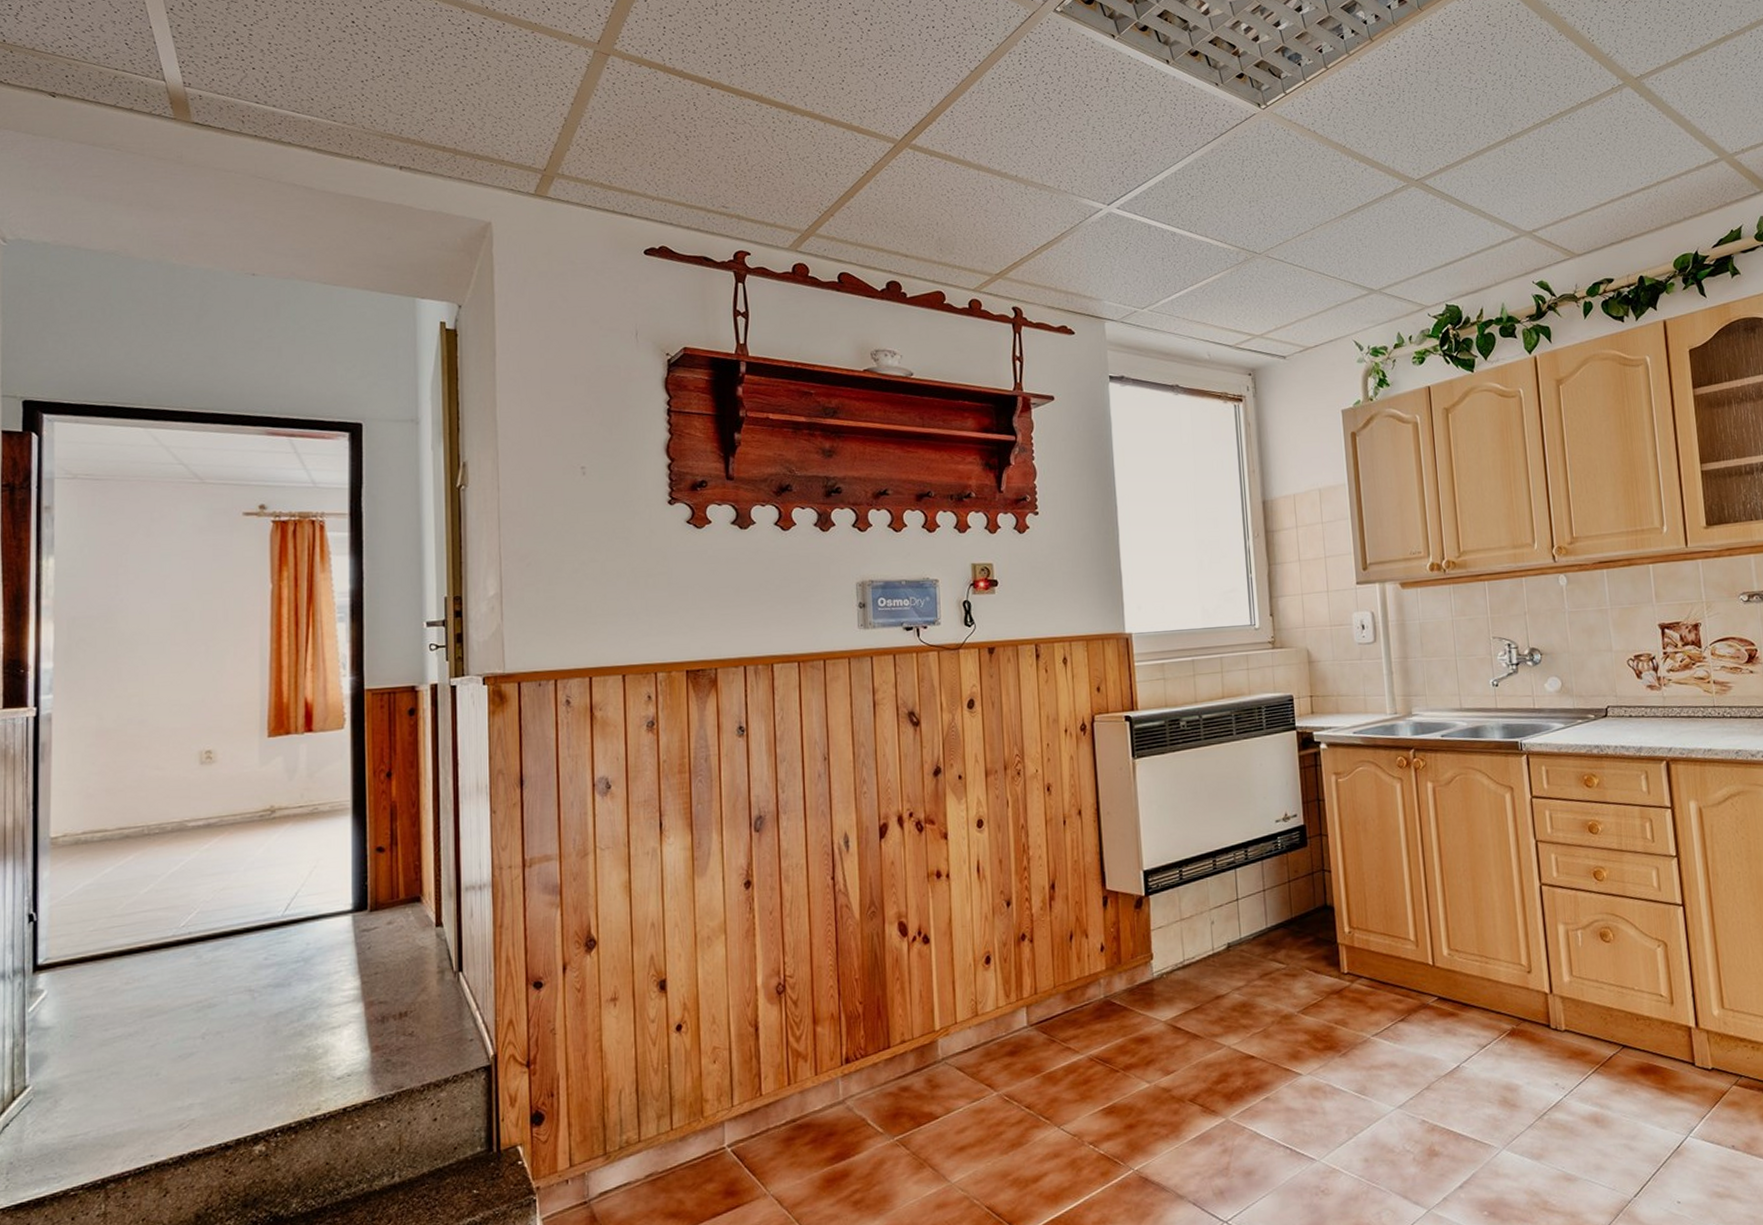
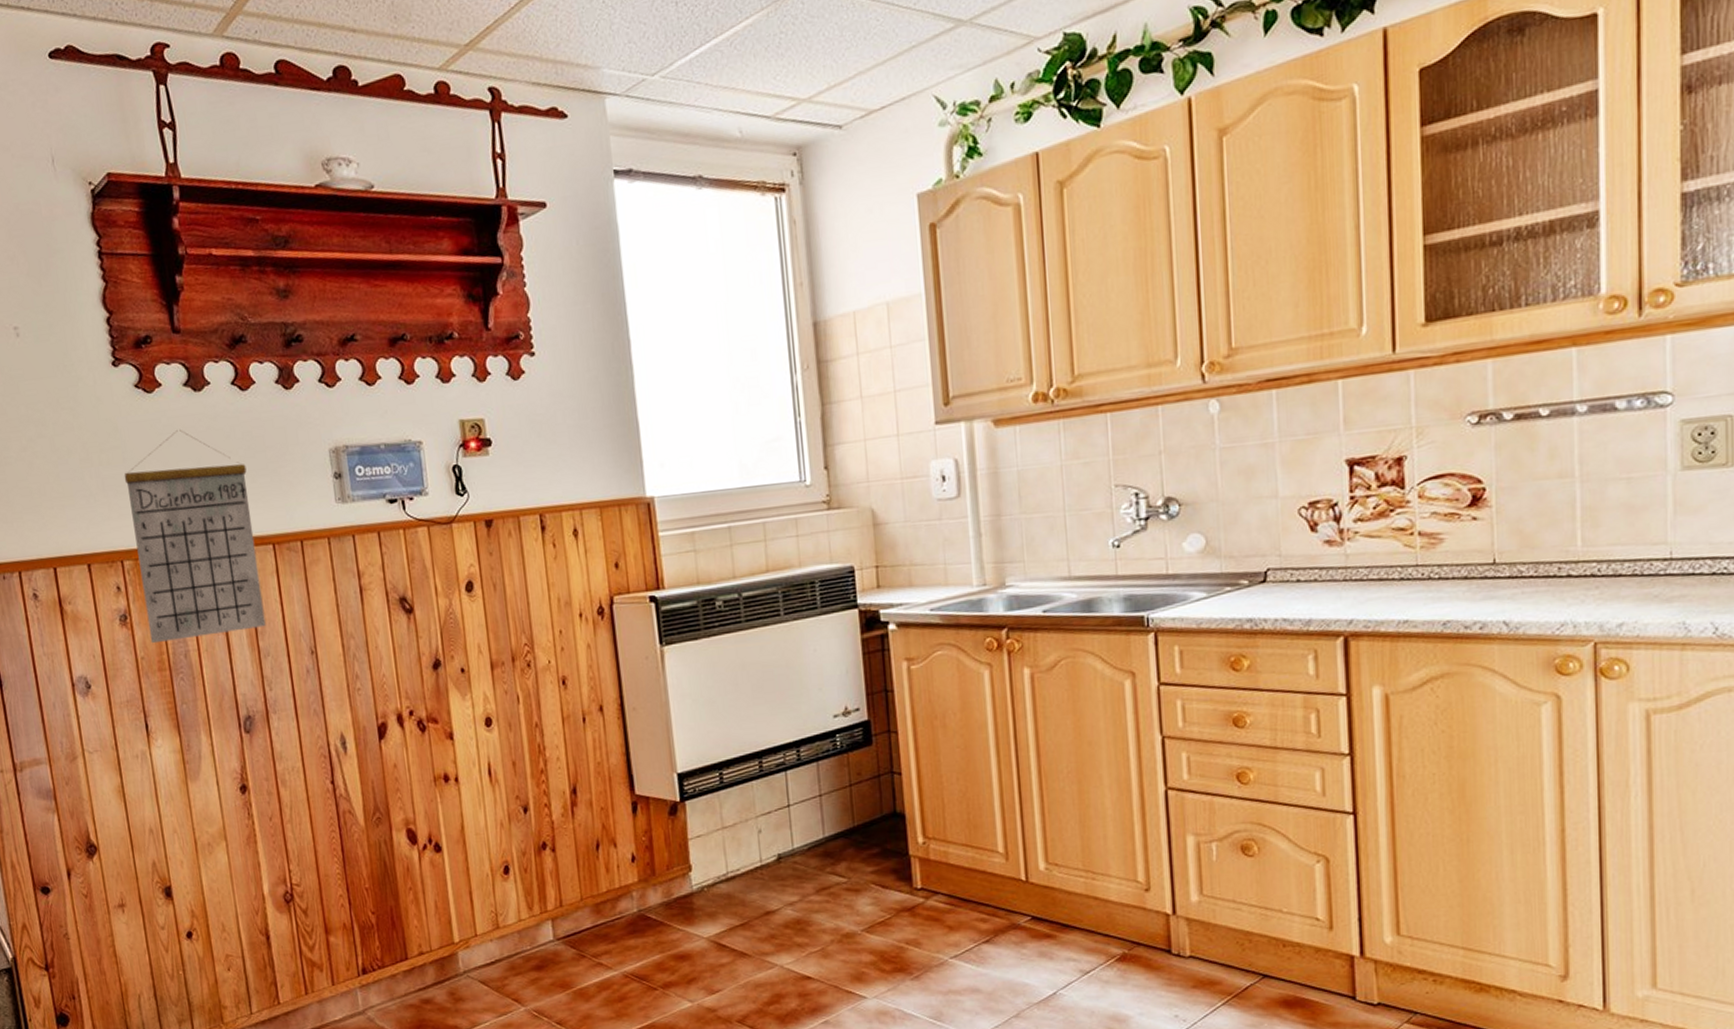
calendar: none [667,561,785,748] -> present [124,430,266,644]

